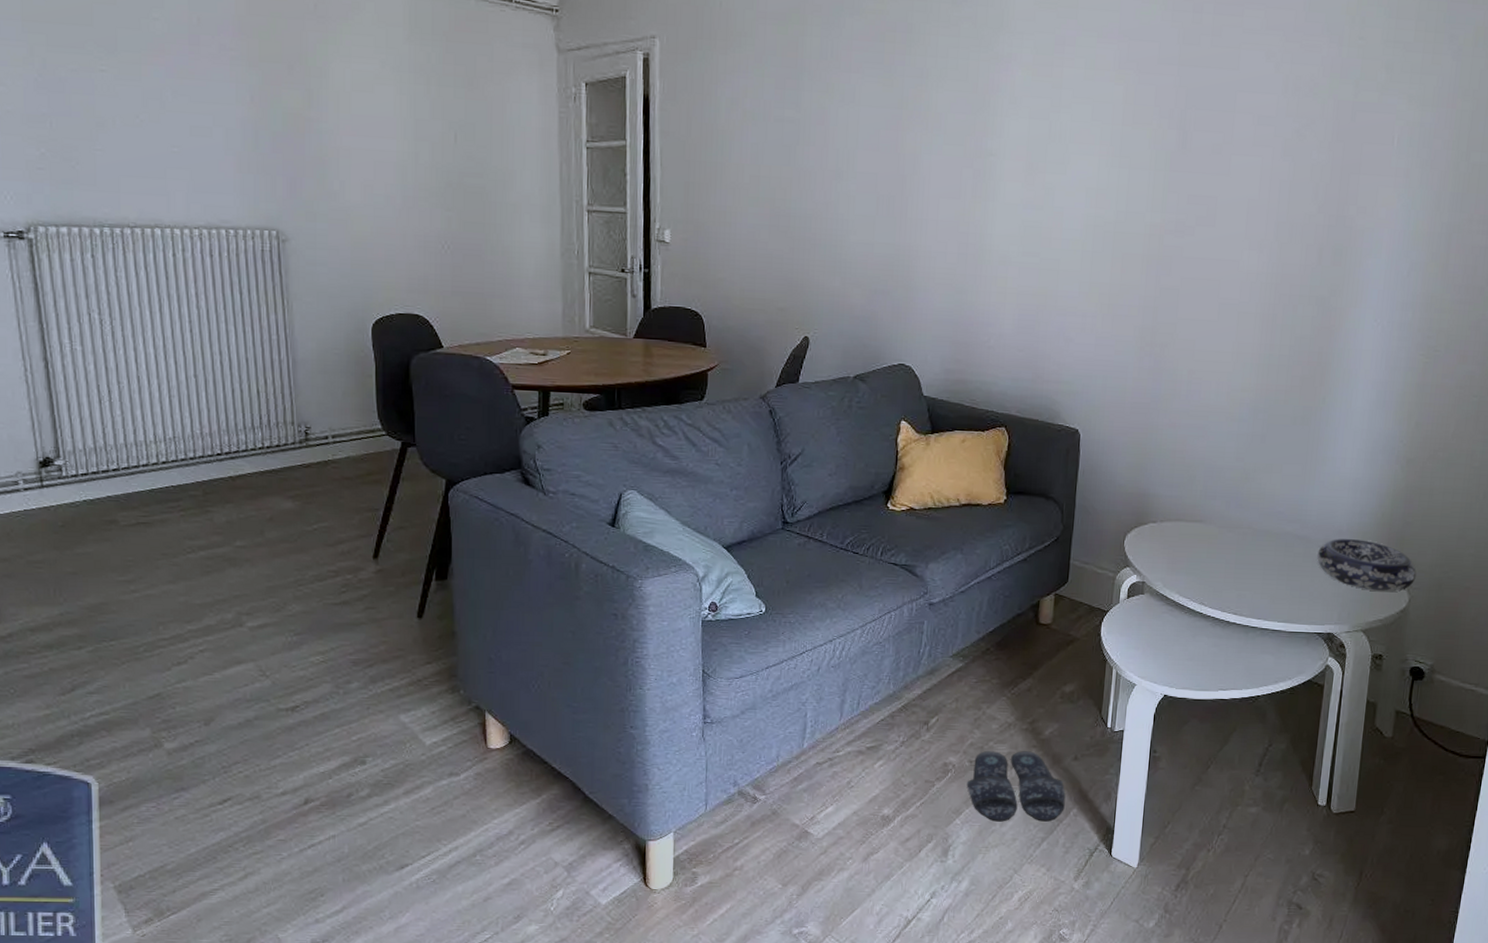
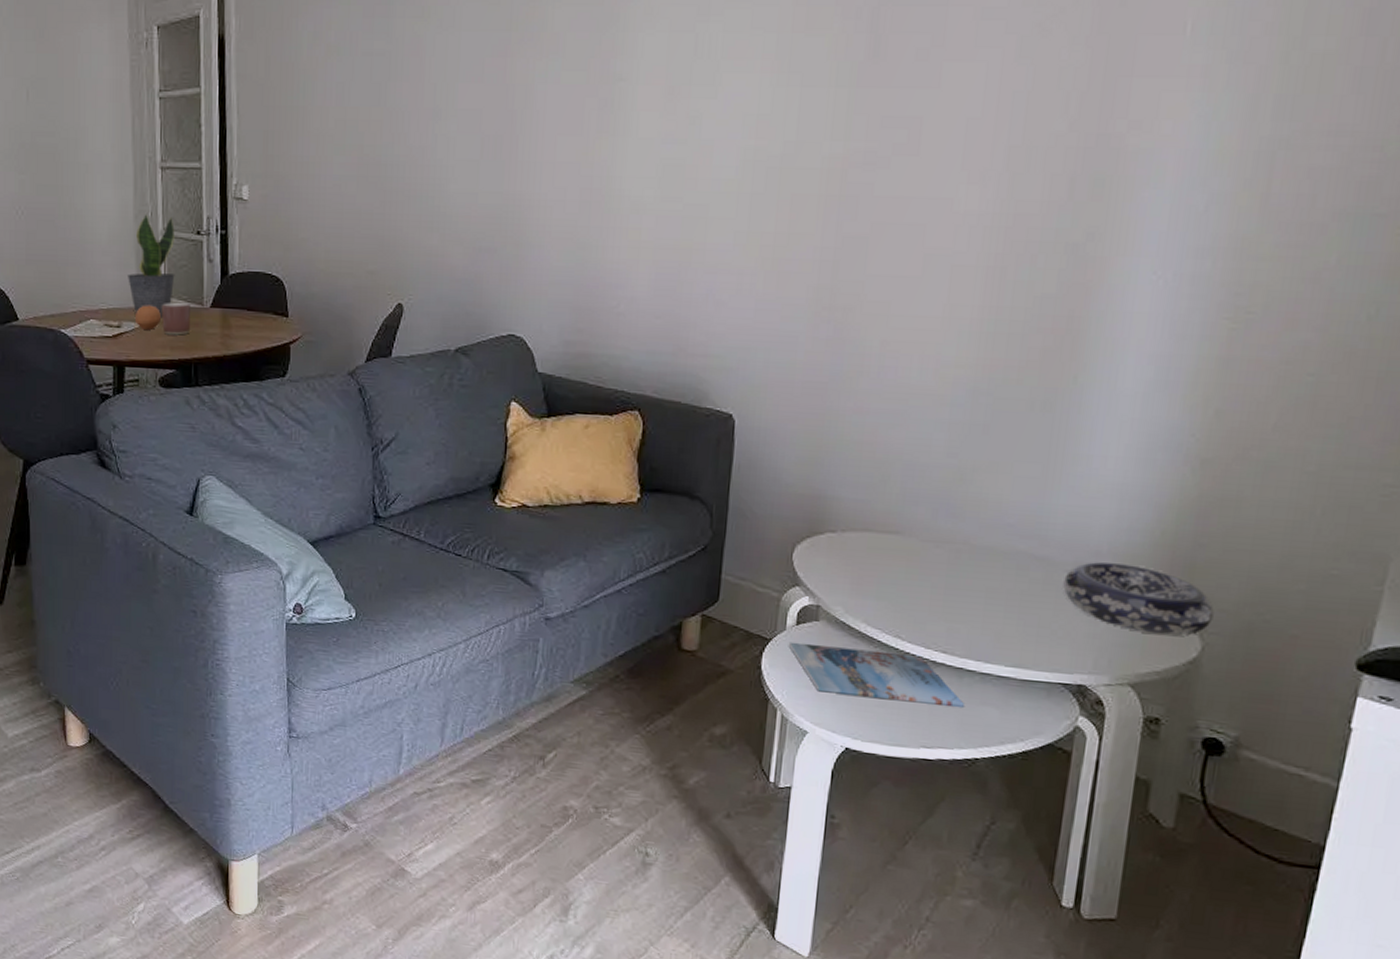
potted plant: none [554,252,600,348] -> present [128,214,175,319]
fruit: none [560,335,587,358] -> present [134,305,162,330]
mug: none [586,333,615,363] -> present [161,302,191,336]
slippers: present [966,751,1066,822] -> none [591,797,715,889]
magazine: none [1122,612,1249,656] -> present [789,642,964,707]

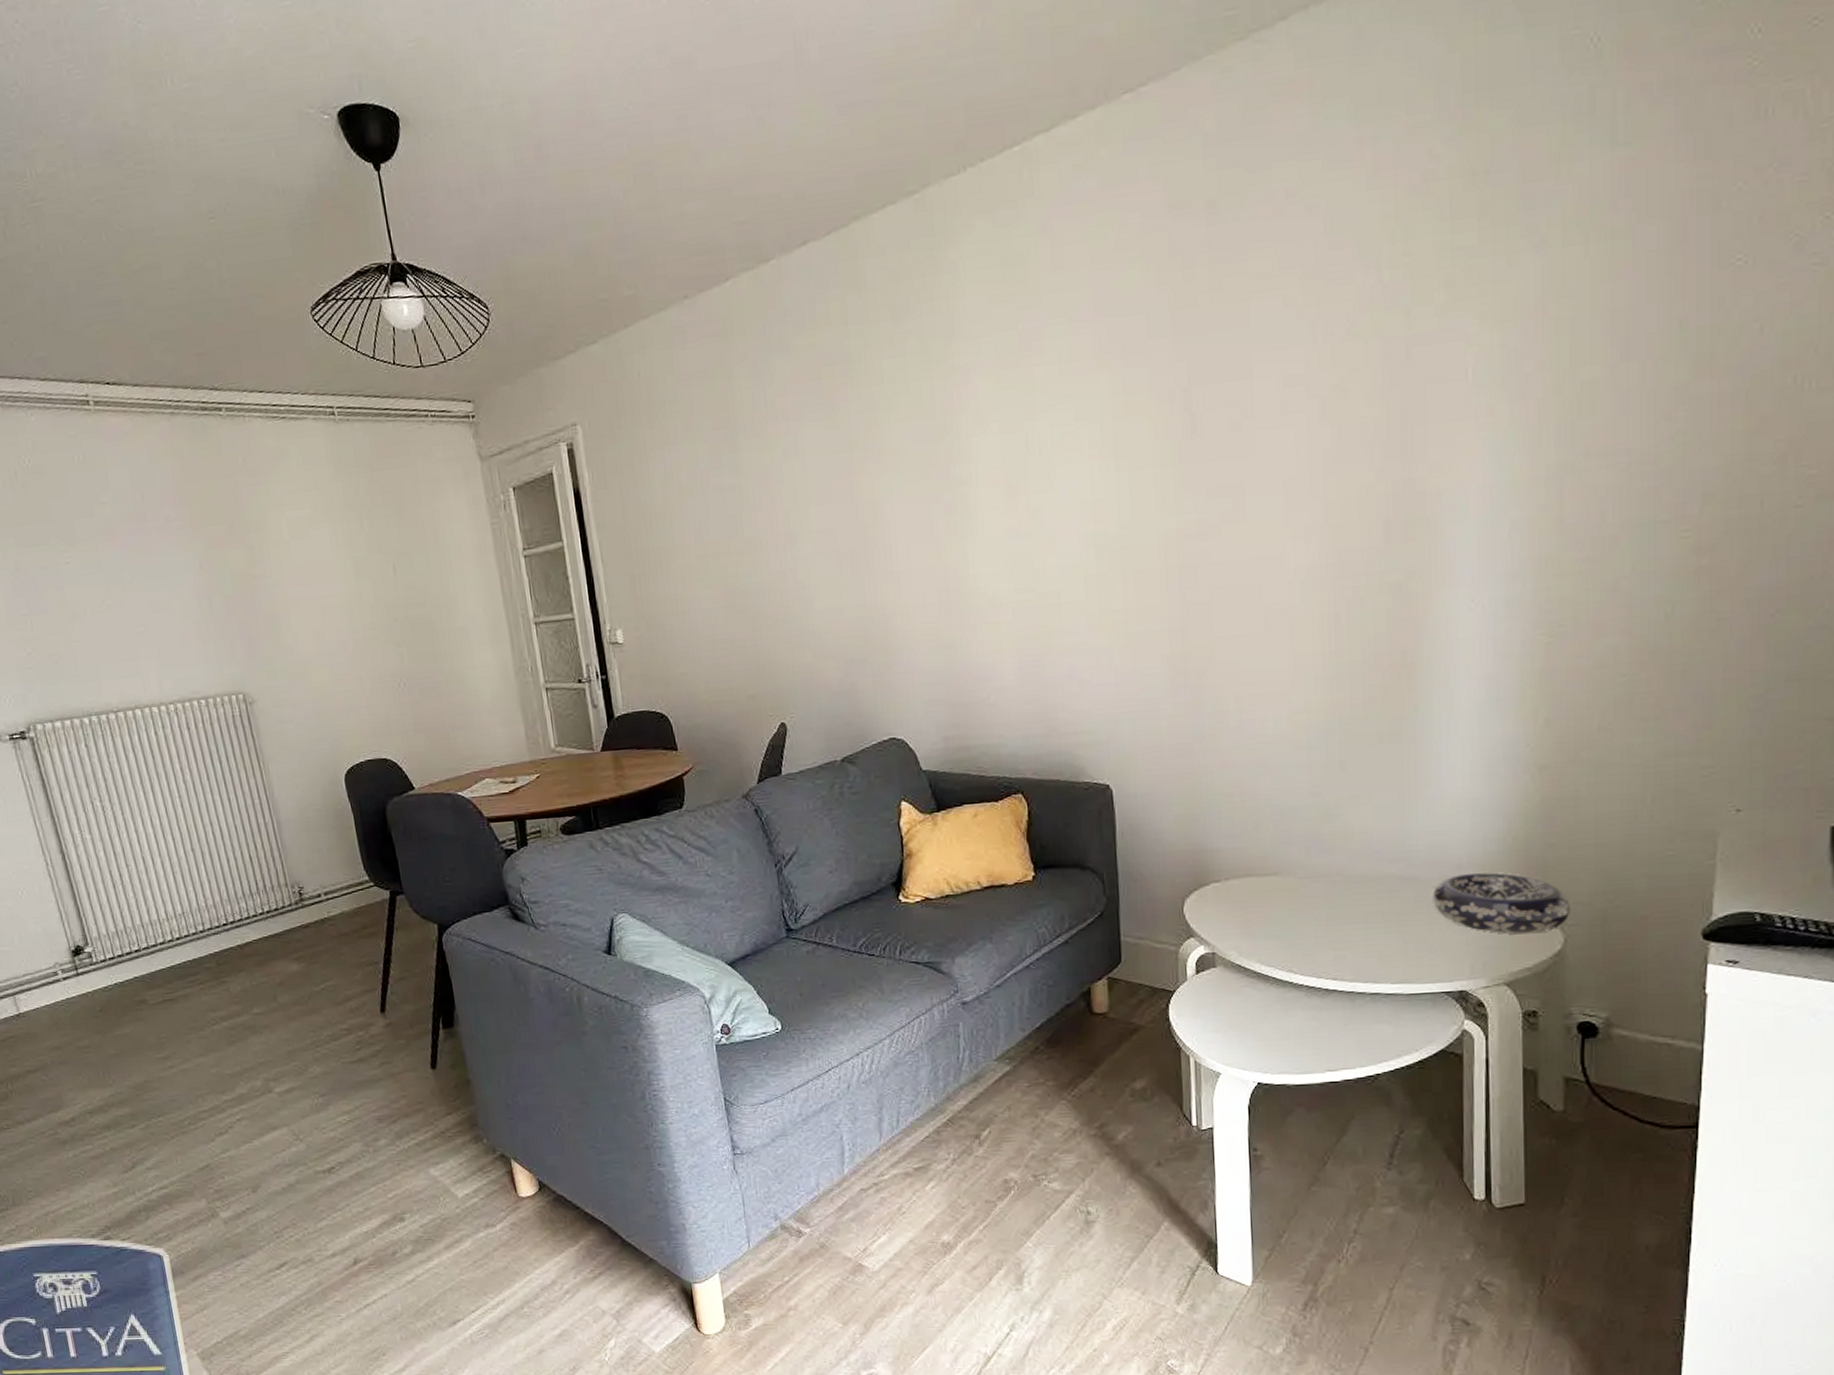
potted plant: present [128,214,175,319] -> none [516,669,563,769]
fruit: present [134,305,162,330] -> none [528,757,556,781]
mug: present [161,302,191,336] -> none [552,749,585,783]
magazine: present [789,642,964,707] -> none [1192,986,1360,1034]

